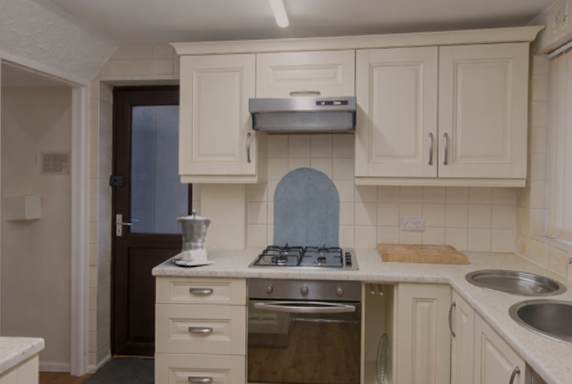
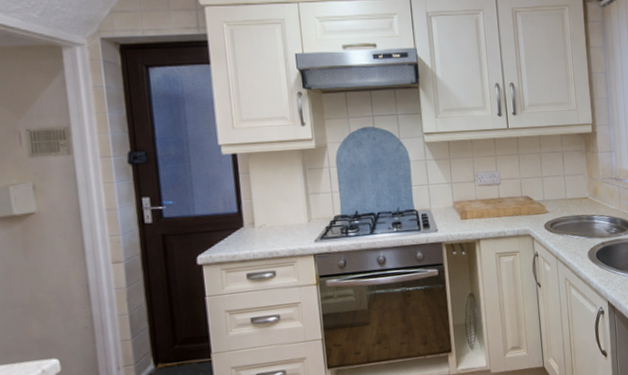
coffee maker: present [175,210,217,266] -> none [220,184,277,249]

